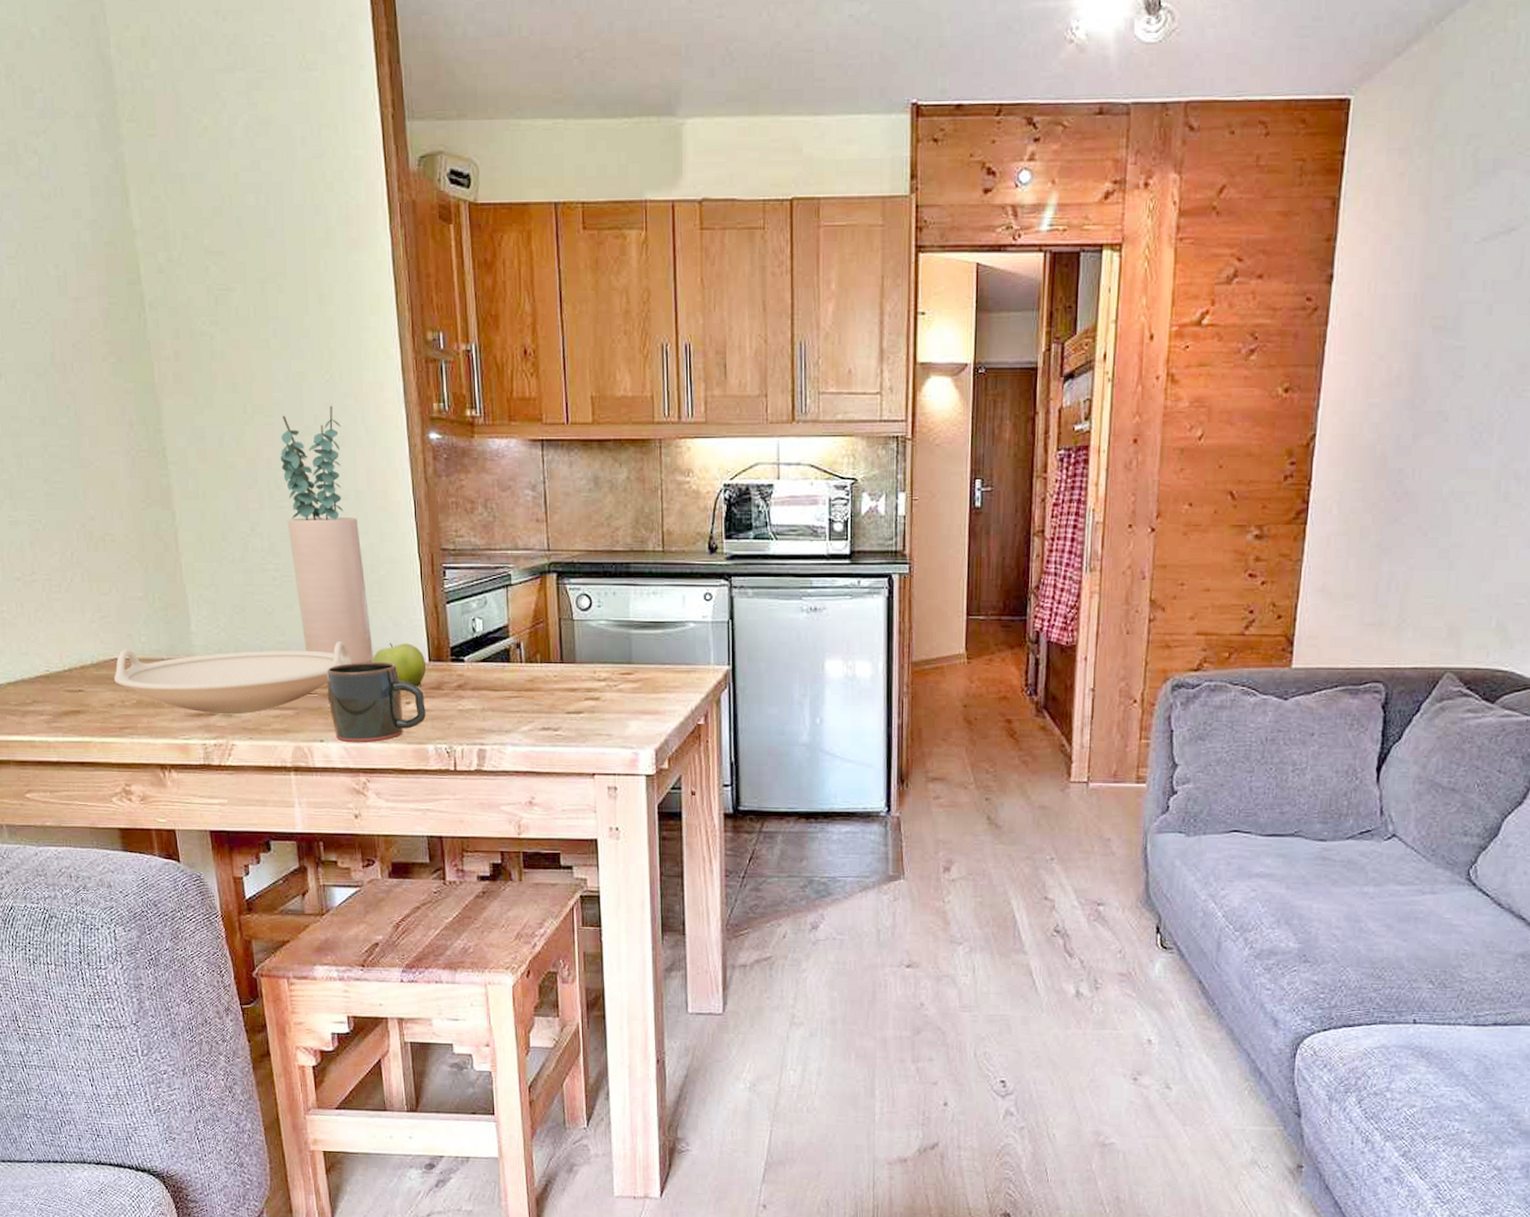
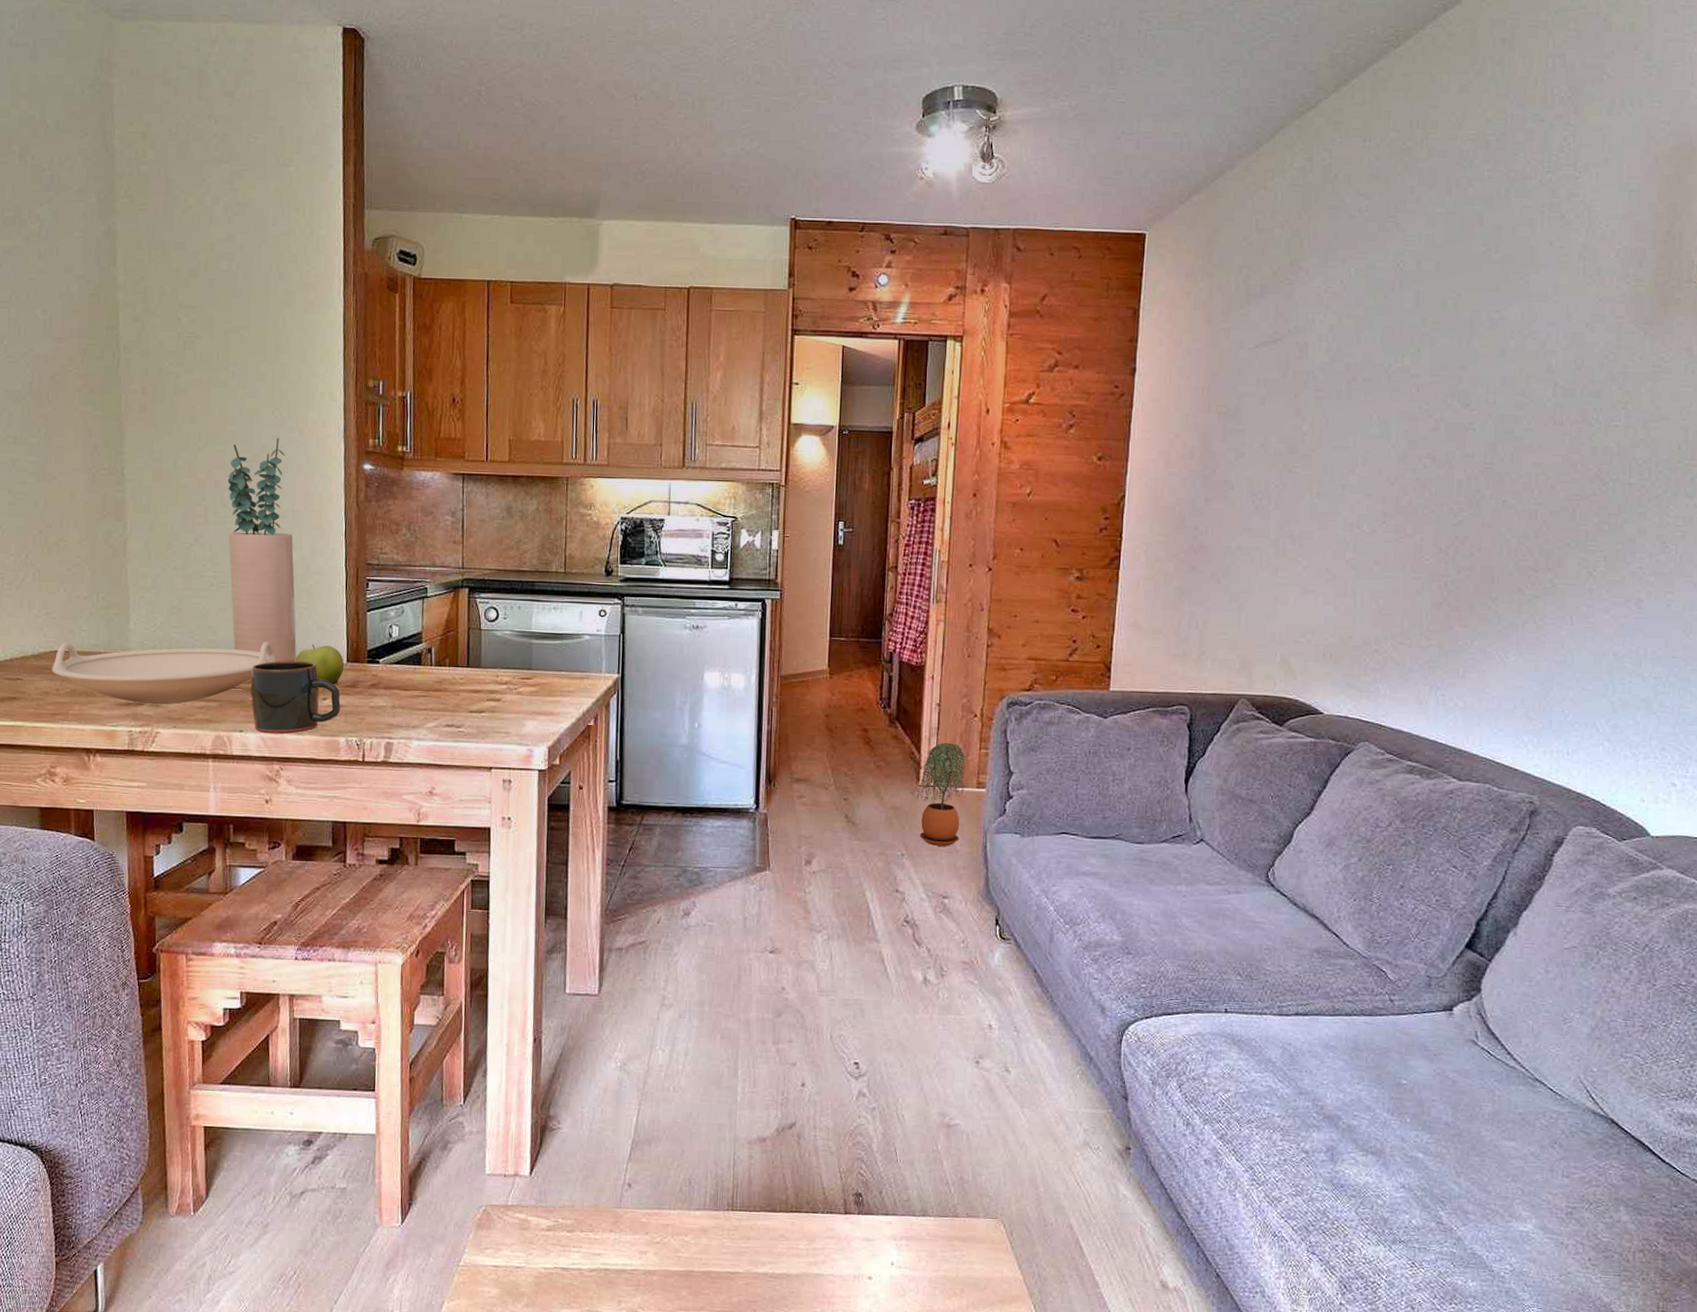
potted plant: none [1067,733,1123,849] -> present [916,743,965,846]

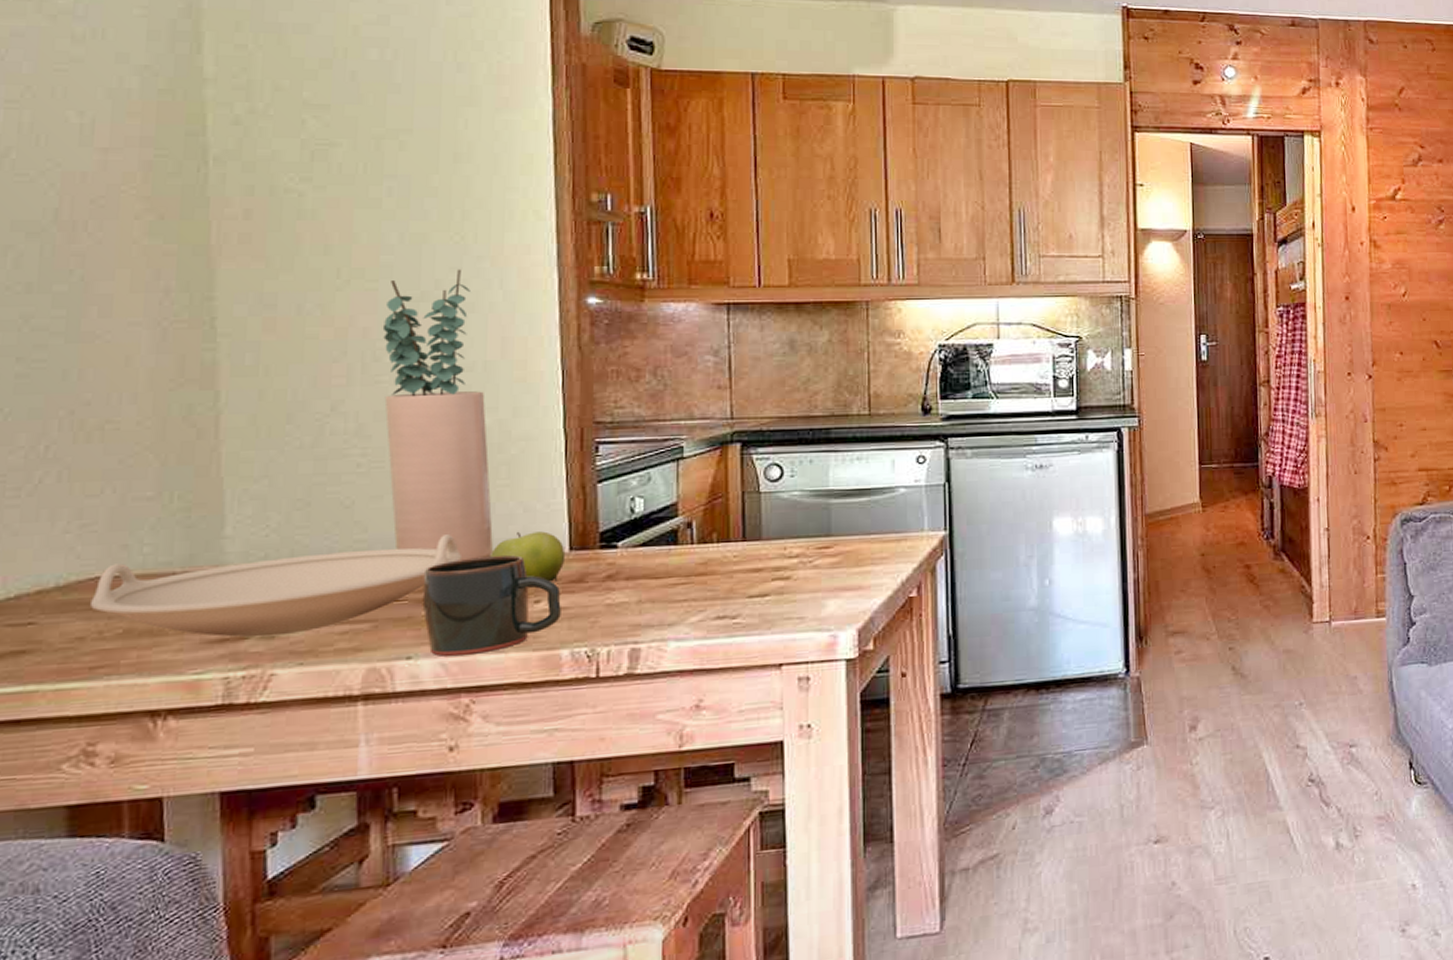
potted plant: present [916,743,965,846] -> none [1311,571,1363,689]

